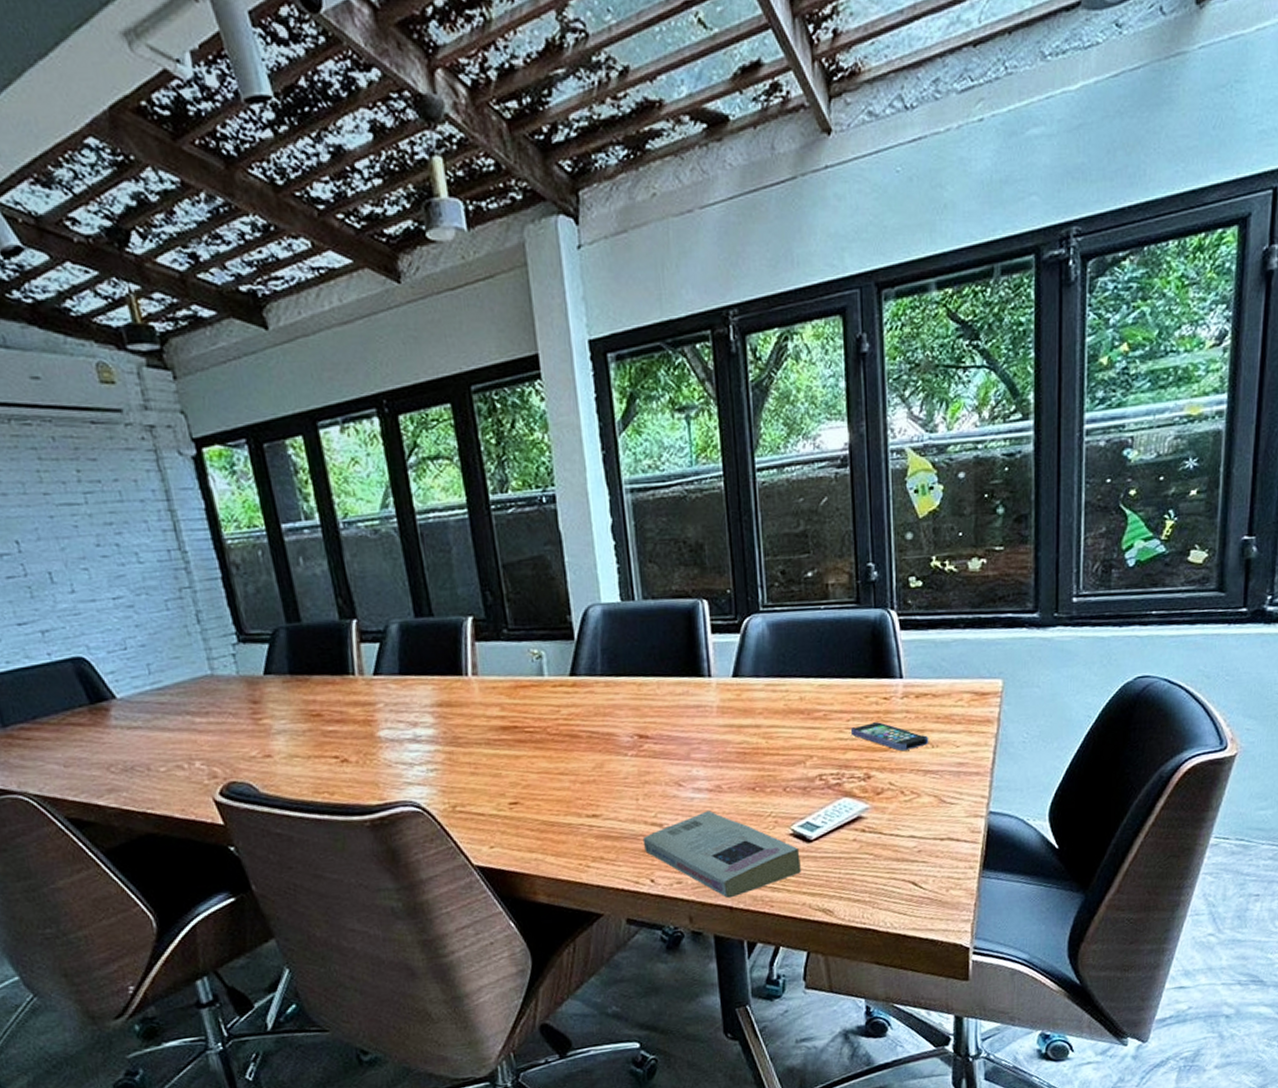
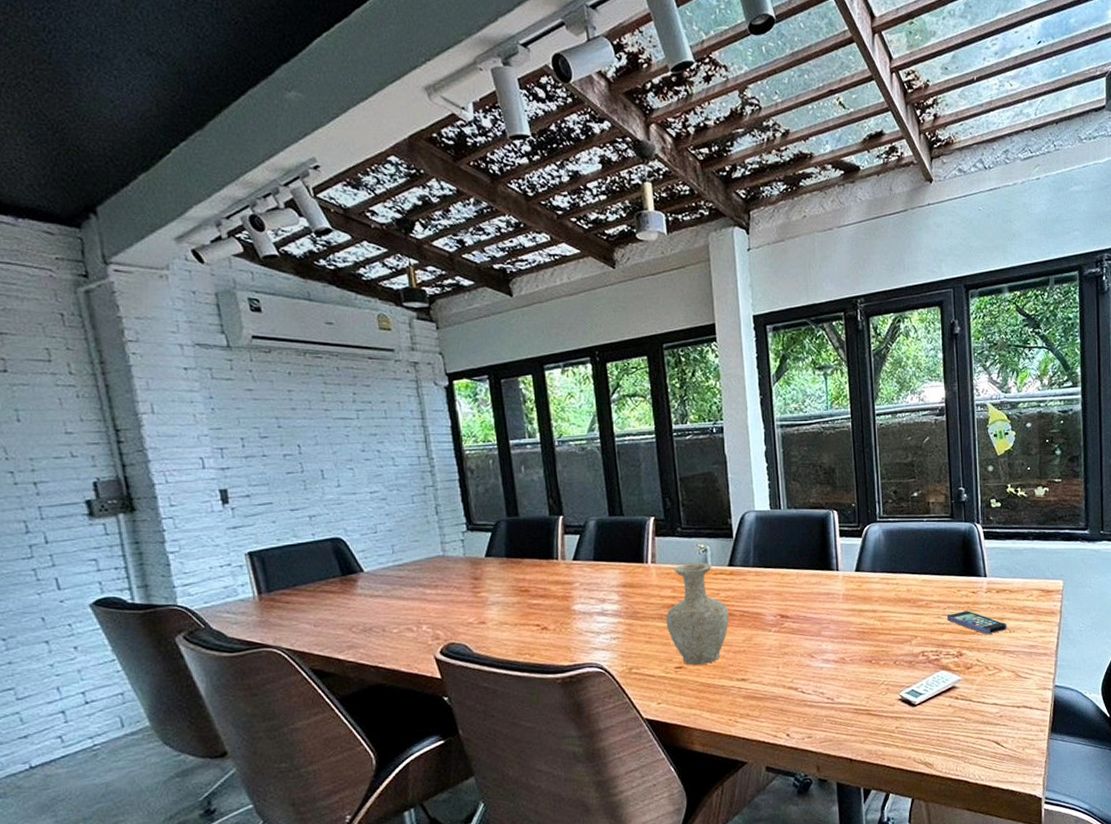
vase: none [494,672,574,801] -> present [665,562,729,666]
book: present [642,811,801,899] -> none [781,678,907,752]

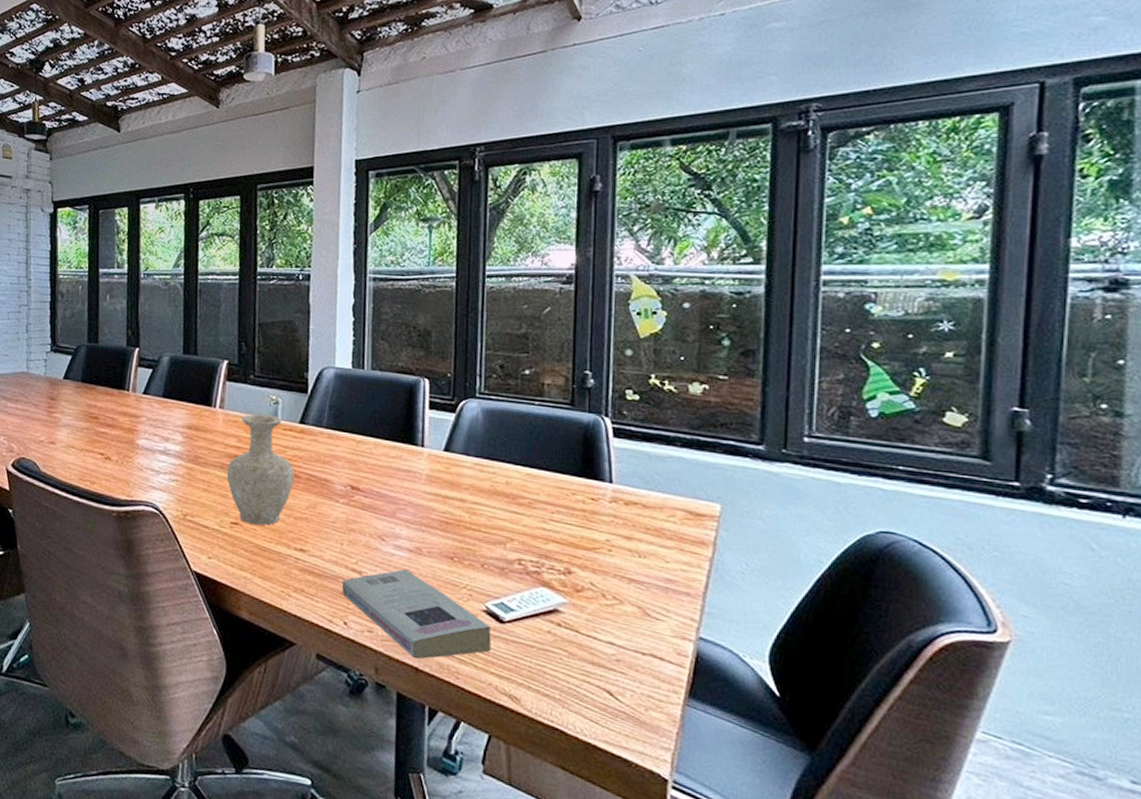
book: none [781,678,907,752] -> present [341,569,491,659]
smartphone: present [946,611,1008,635] -> none [554,519,637,555]

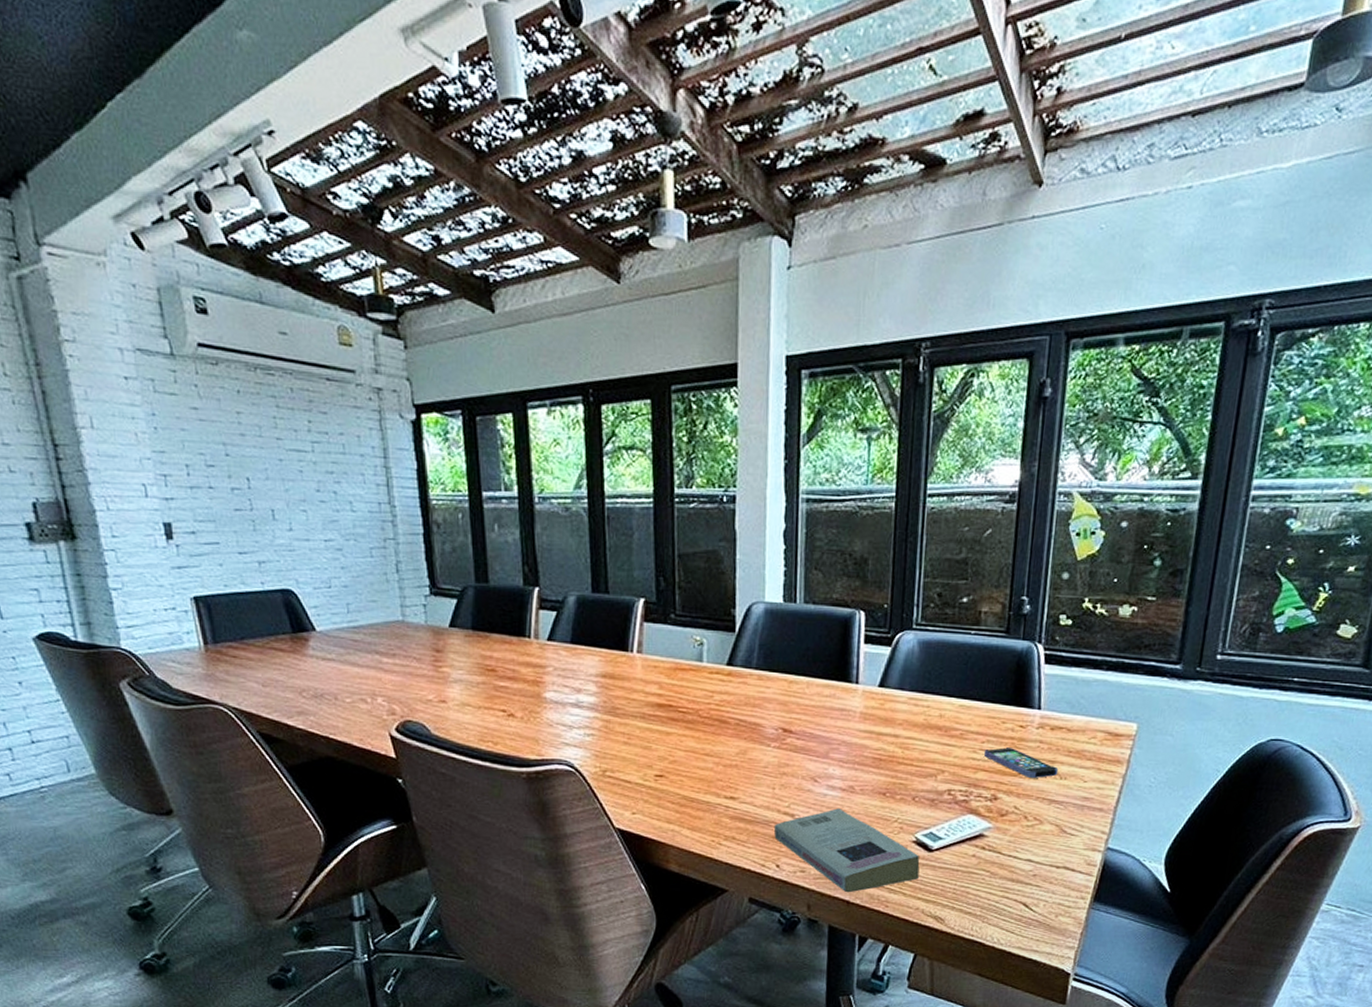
vase: present [226,414,294,526] -> none [648,657,723,776]
smartphone: none [554,519,637,555] -> present [983,747,1059,779]

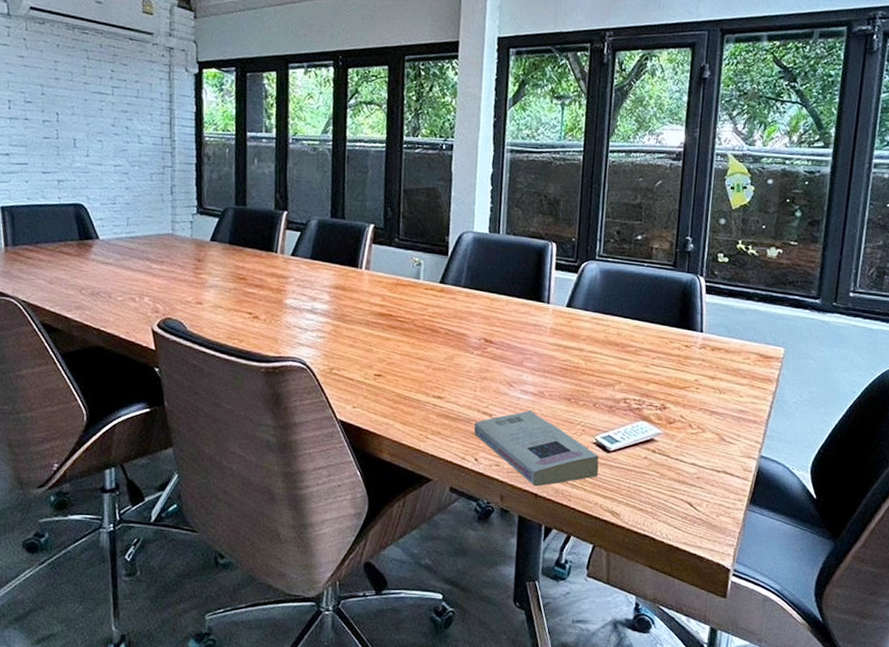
smartphone: present [983,747,1059,779] -> none [654,364,718,392]

